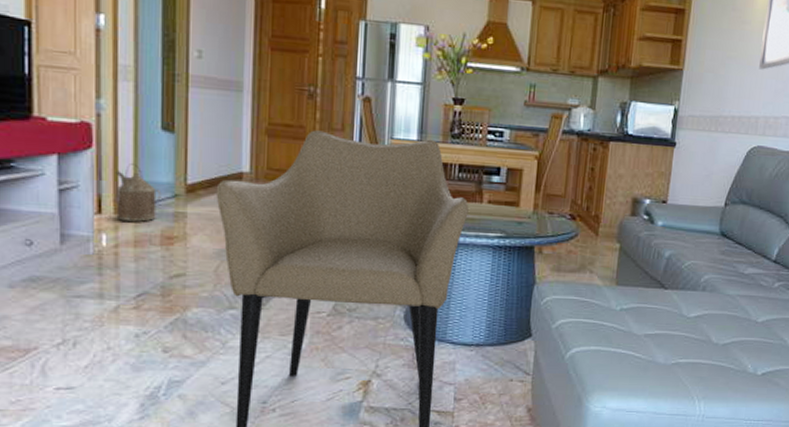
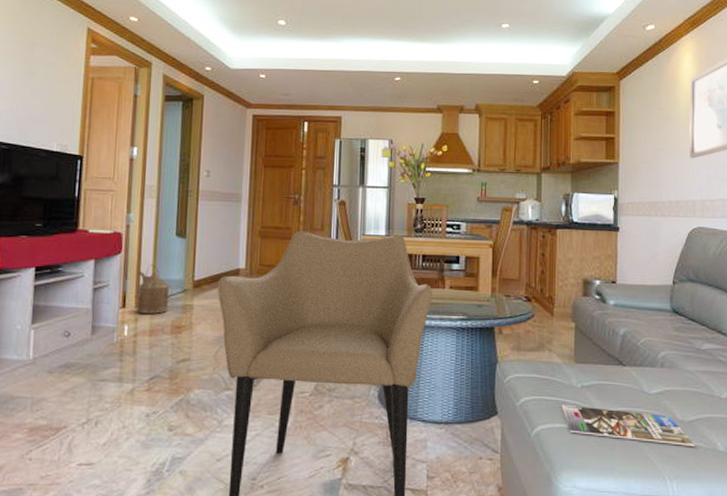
magazine: none [598,327,726,368] -> present [561,404,695,446]

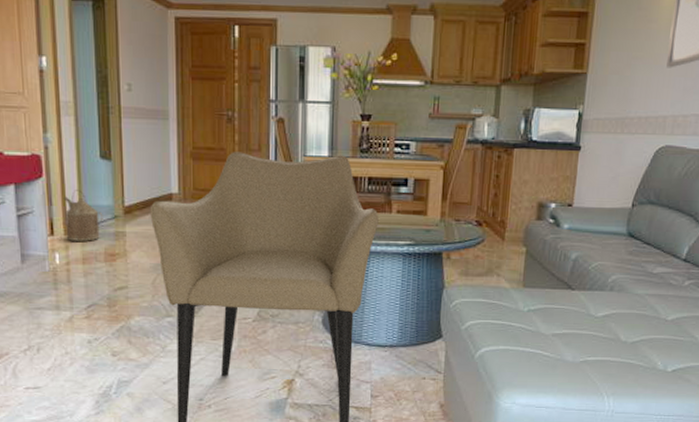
magazine: present [561,404,695,446] -> none [506,327,635,365]

